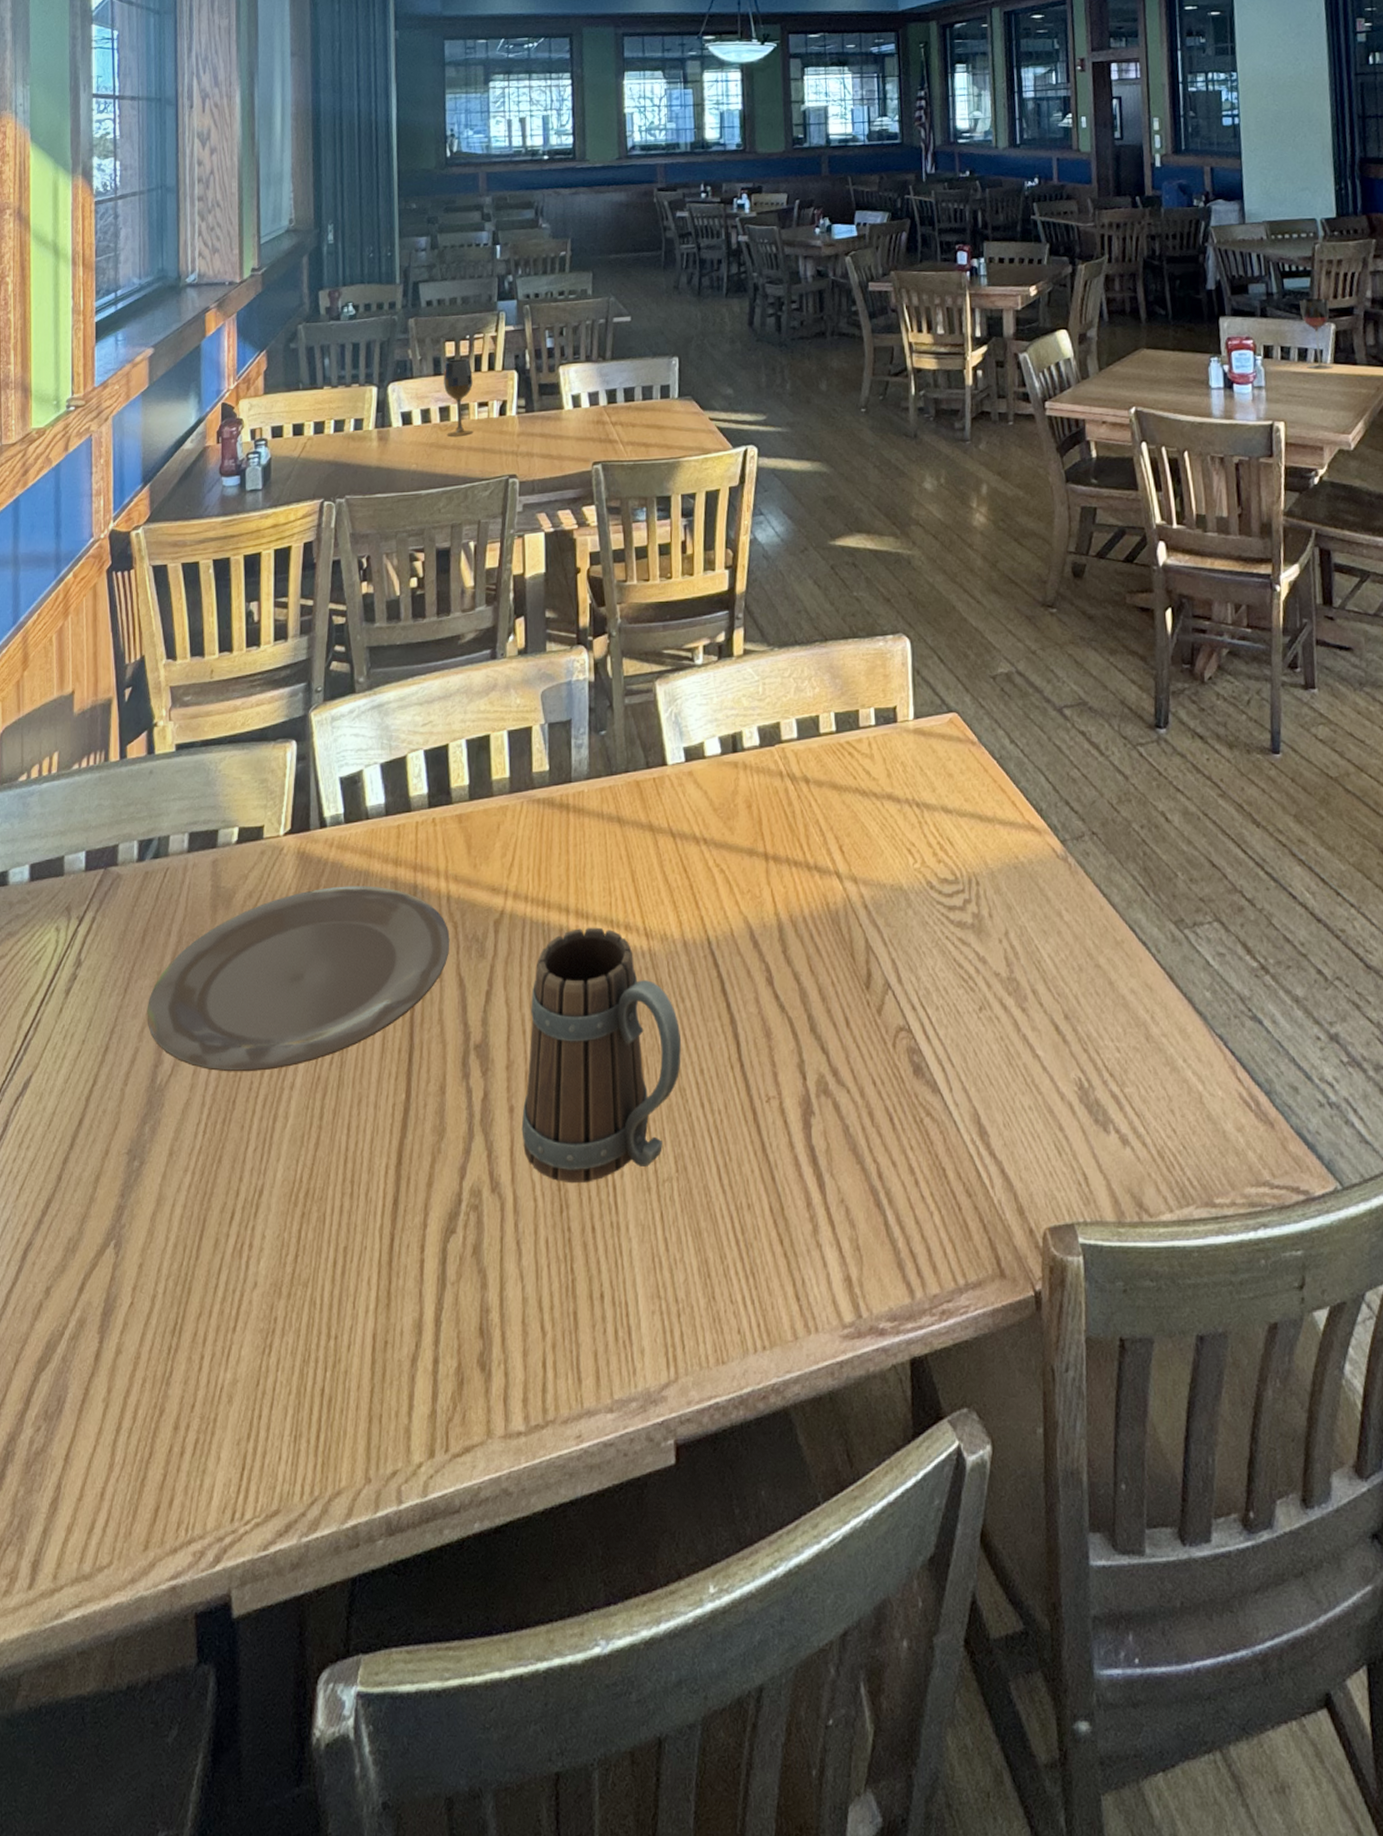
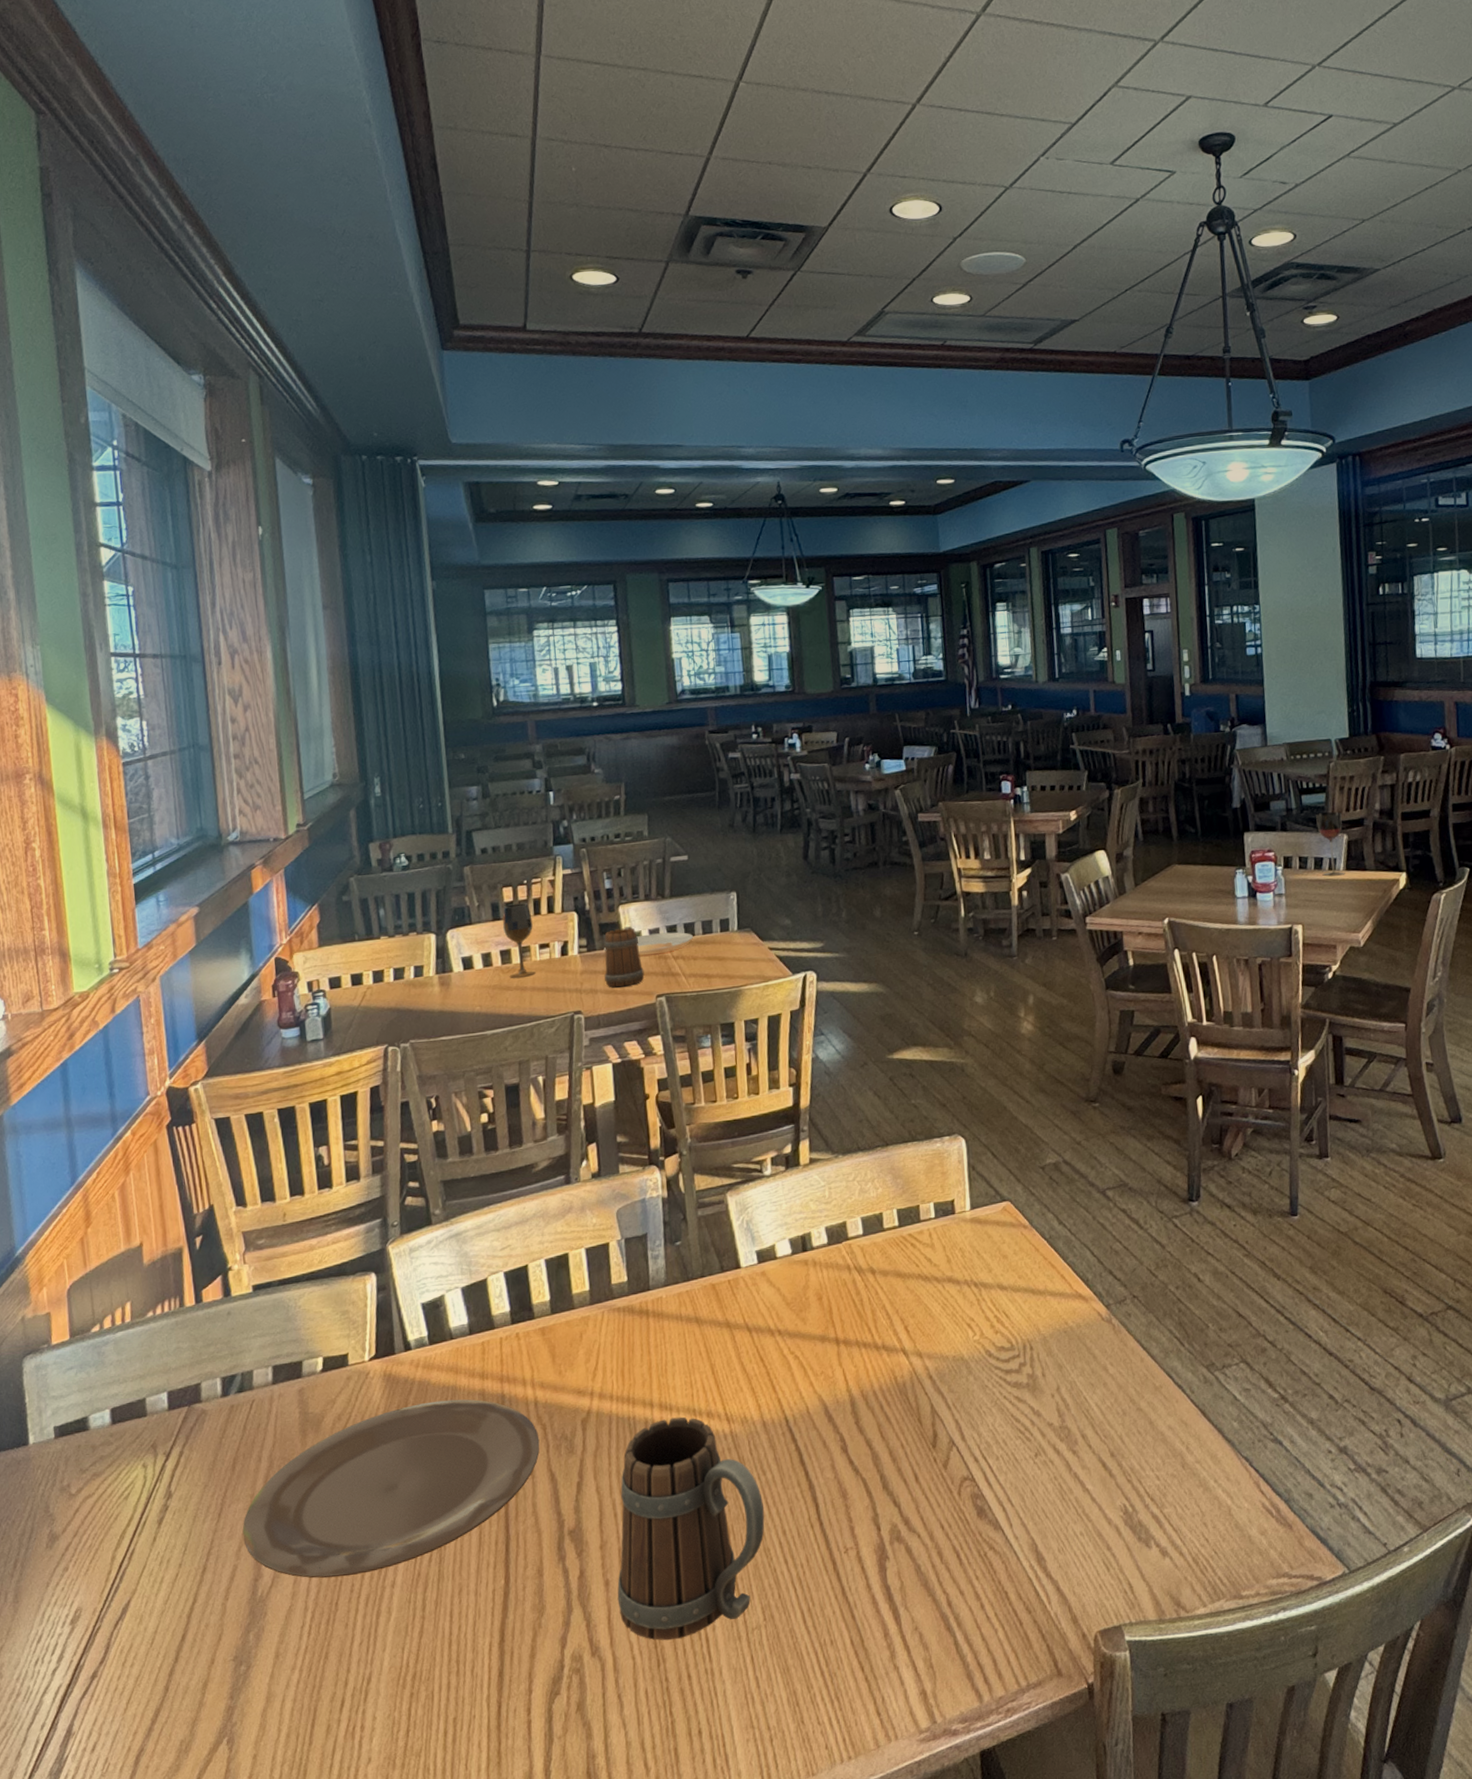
beer mug: none [541,388,582,452] -> present [604,926,645,988]
plate: none [542,396,632,421] -> present [603,932,693,957]

